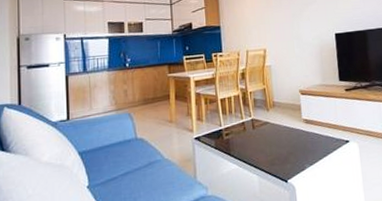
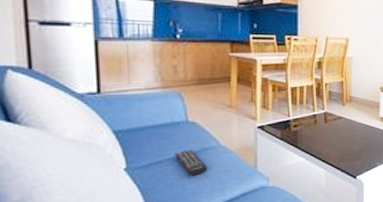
remote control: none [127,164,155,190] -> present [175,149,208,176]

